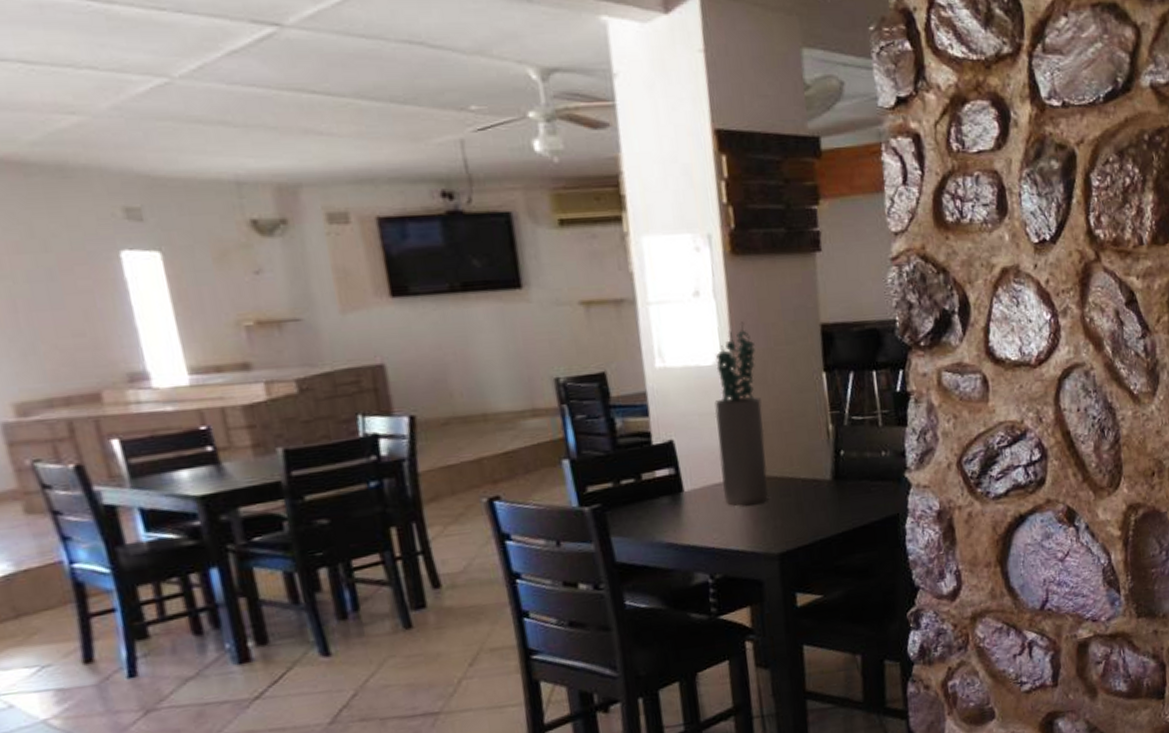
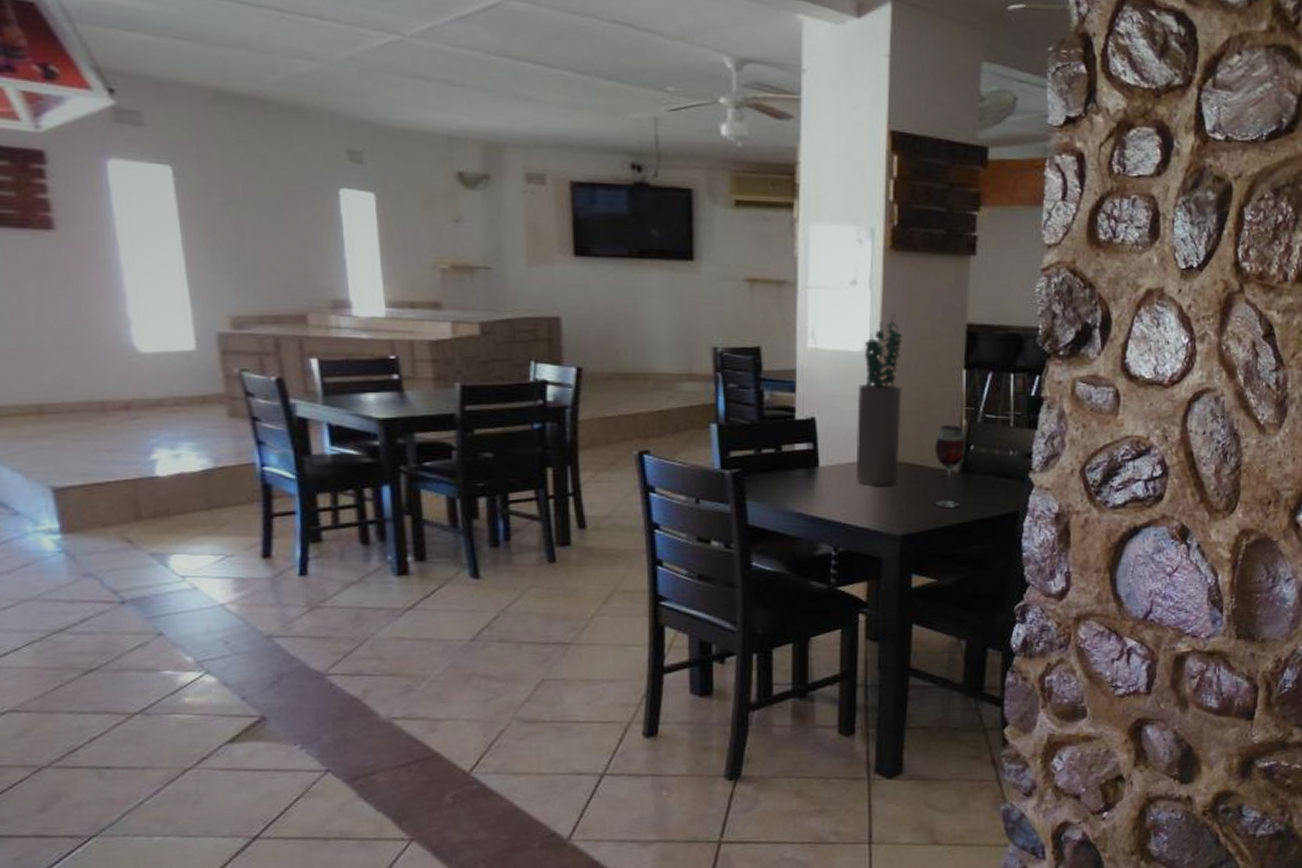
wineglass: none [802,431,837,520] -> present [934,424,966,509]

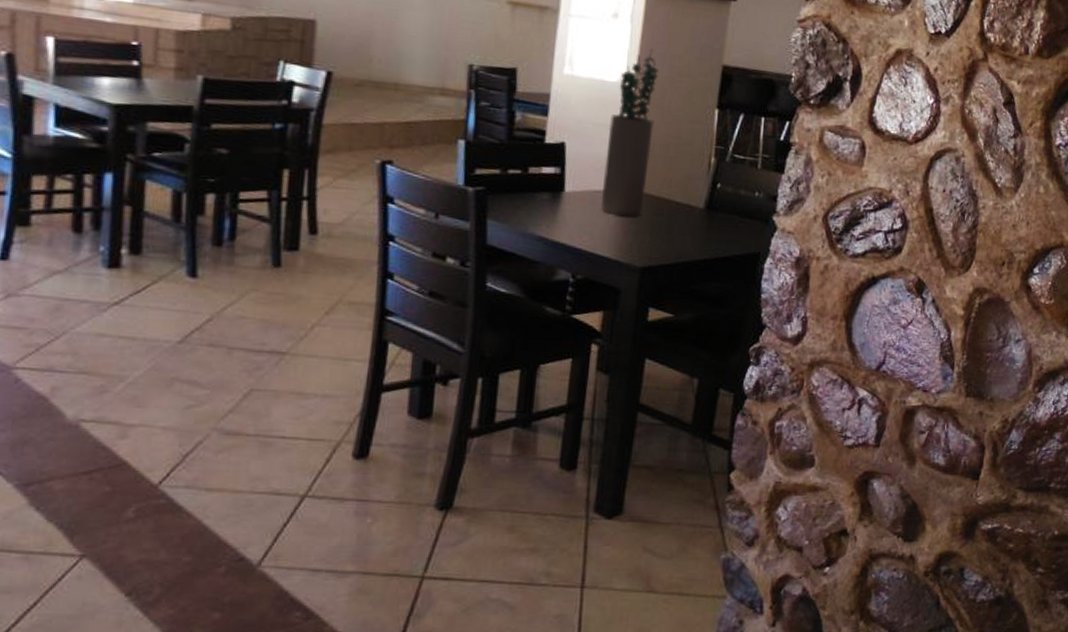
wineglass: present [934,424,966,509] -> none [677,161,713,245]

